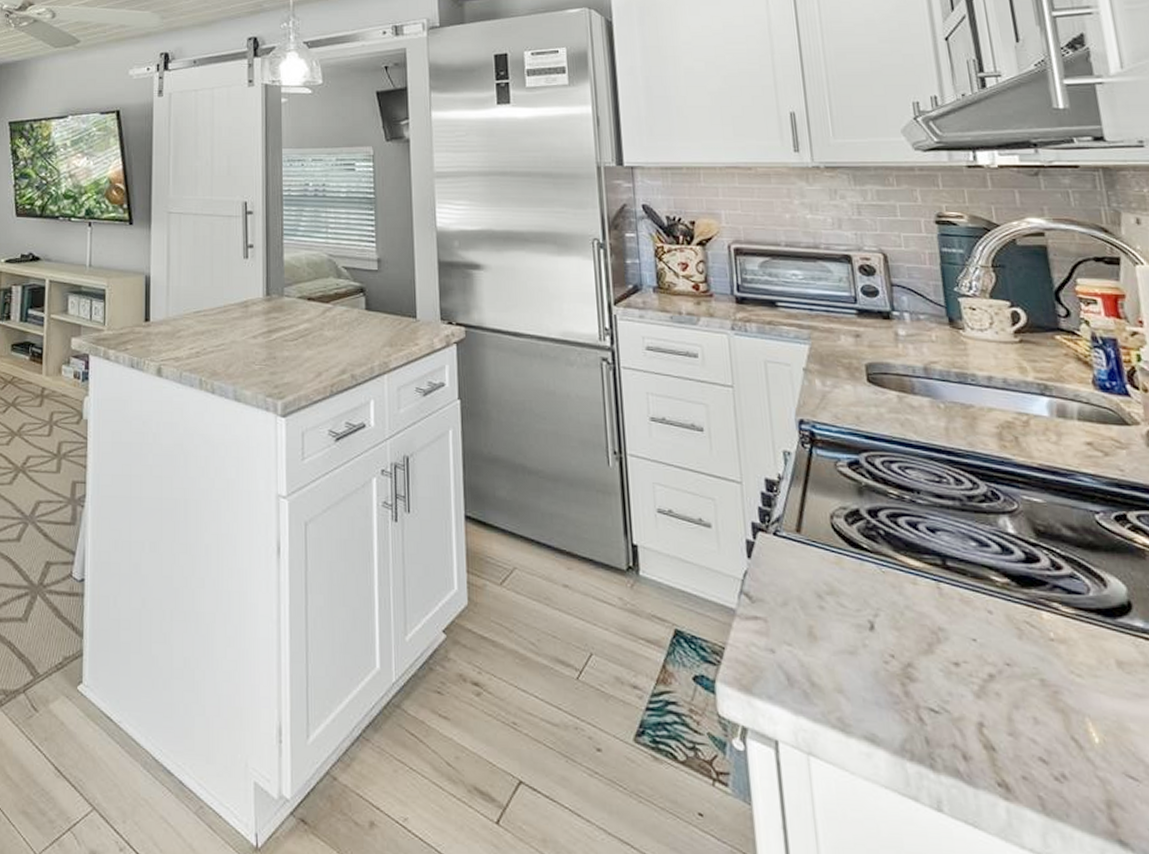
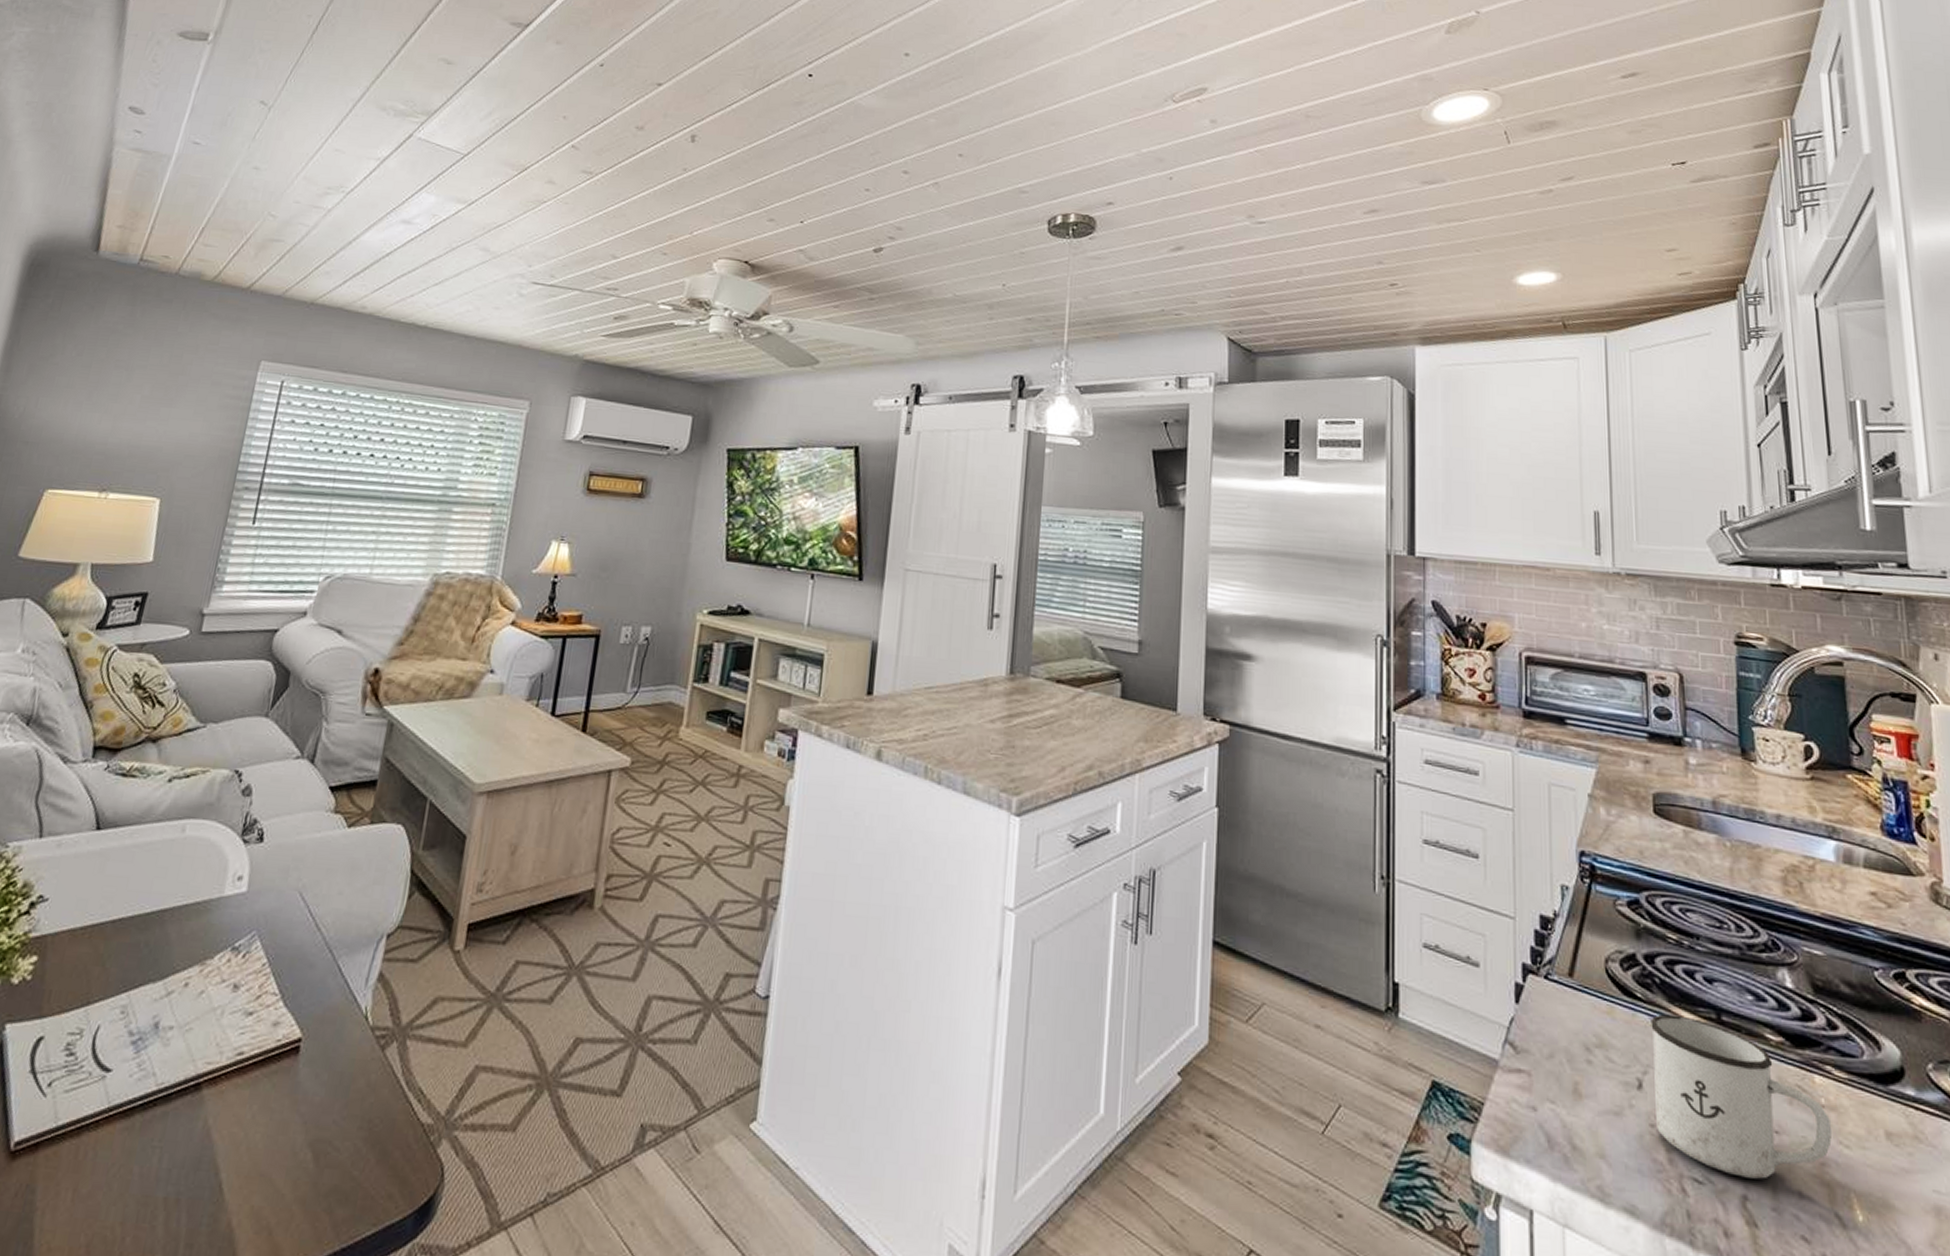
mug: none [878,562,1064,708] -> present [1651,1014,1833,1180]

